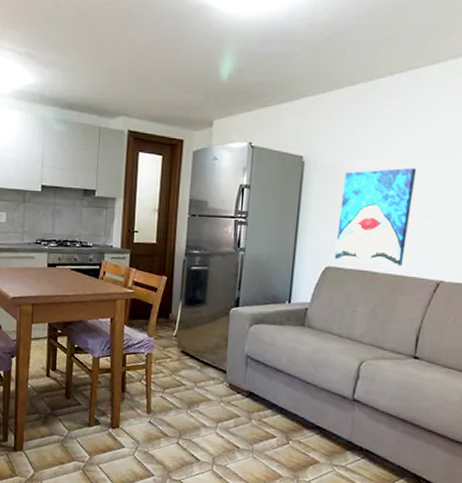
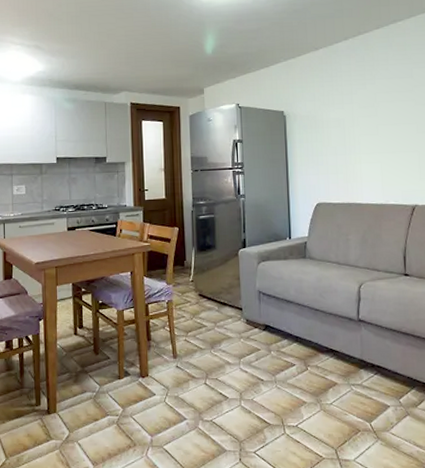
wall art: present [334,167,417,266] -> none [321,112,382,197]

